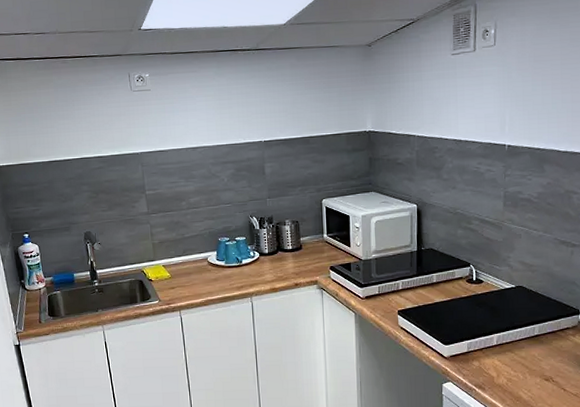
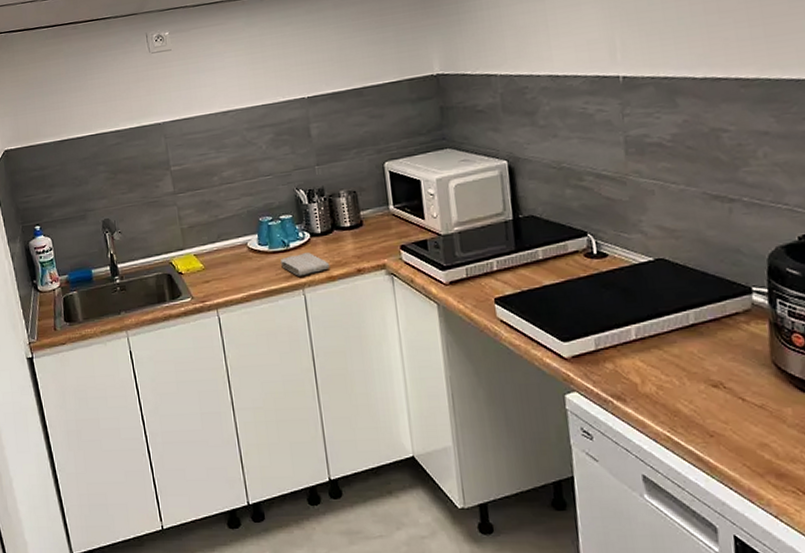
washcloth: none [233,268,274,287] -> present [280,253,330,276]

